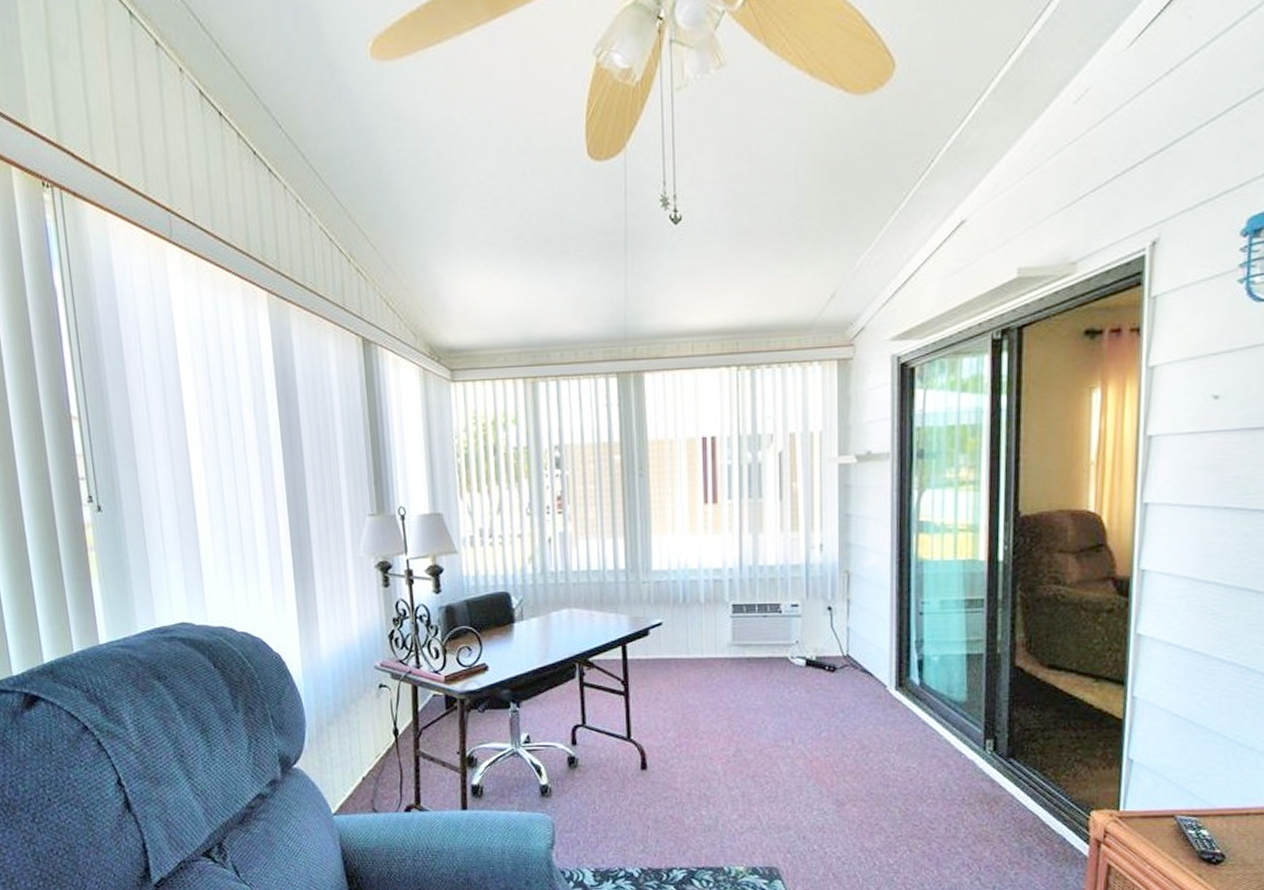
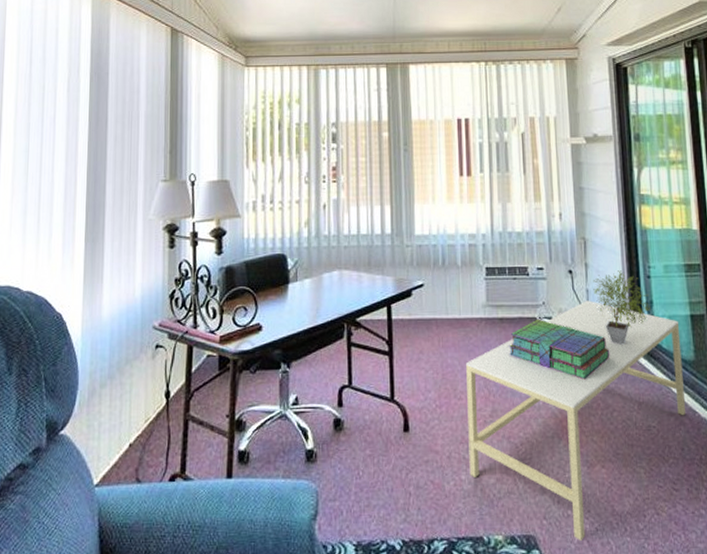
coffee table: none [708,639,953,873] -> present [466,300,685,541]
stack of books: none [755,658,870,721] -> present [508,319,610,380]
potted plant: none [855,607,920,685] -> present [593,270,651,345]

